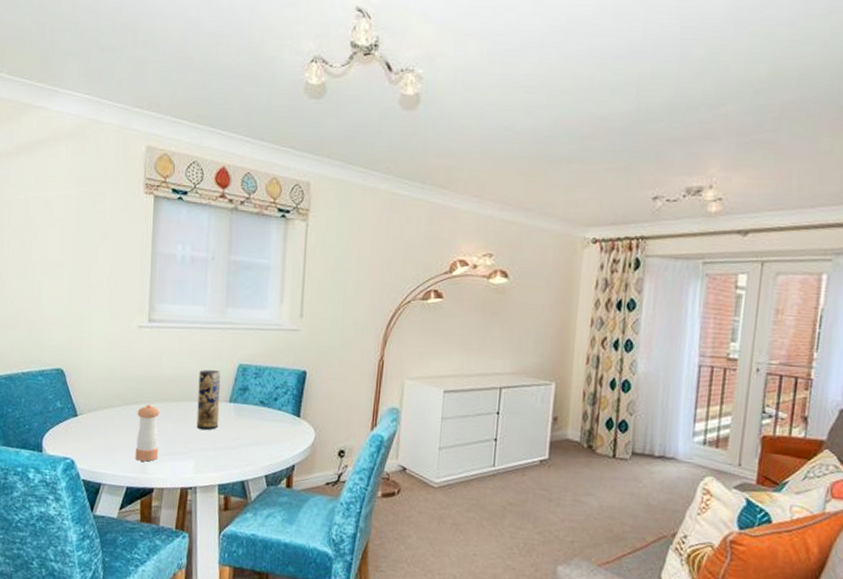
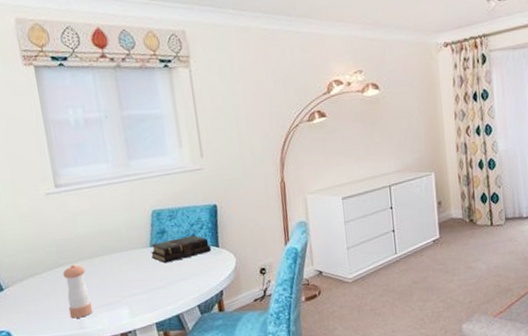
vase: present [196,369,222,430] -> none [115,220,145,277]
book: none [228,398,291,423] -> present [151,235,211,264]

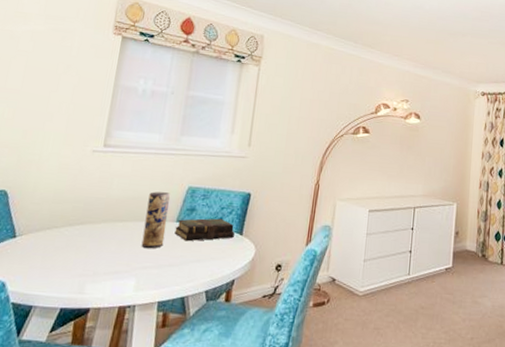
pepper shaker: present [62,264,93,319] -> none [73,224,106,282]
vase: none [115,220,145,277] -> present [141,191,171,248]

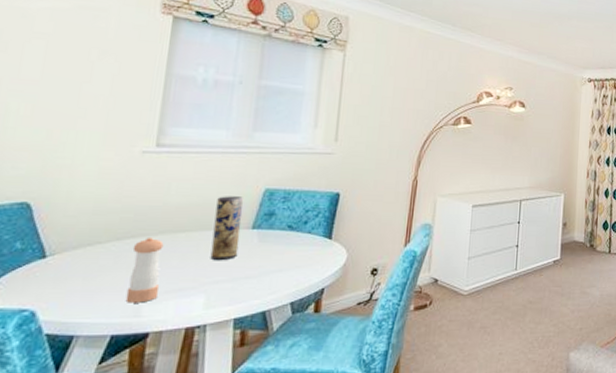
pepper shaker: none [73,224,106,282] -> present [125,236,164,303]
book: present [174,218,235,242] -> none [250,222,322,250]

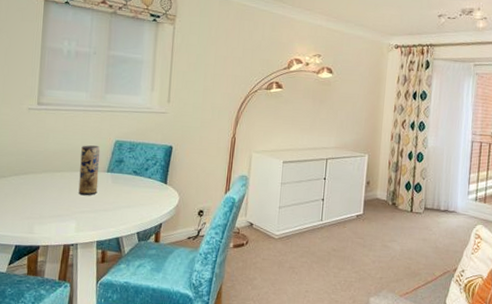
pepper shaker: present [125,236,164,303] -> none [23,174,46,224]

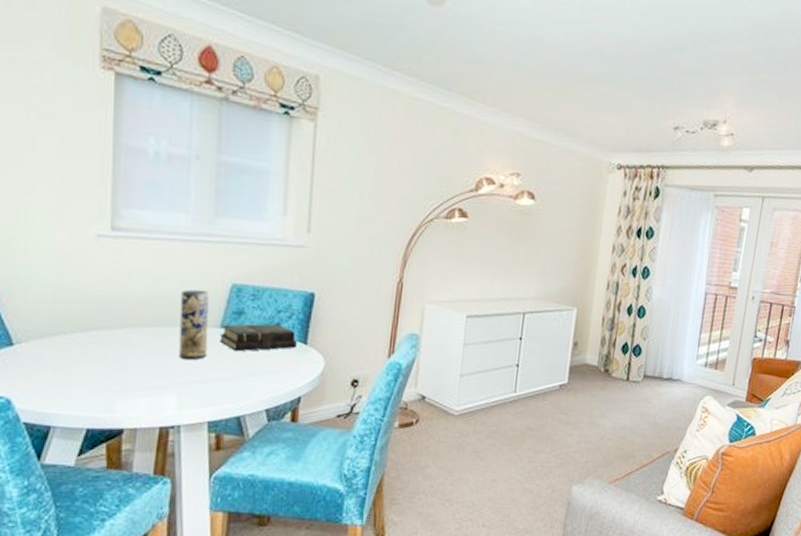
book: none [106,169,160,190] -> present [220,323,297,352]

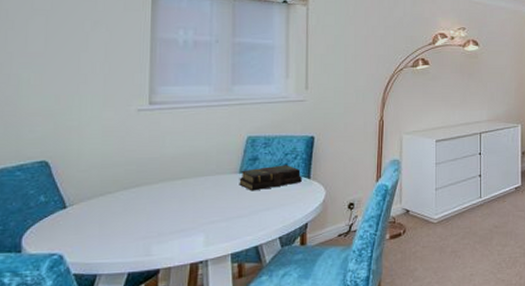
vase: present [179,289,210,360] -> none [205,145,230,202]

